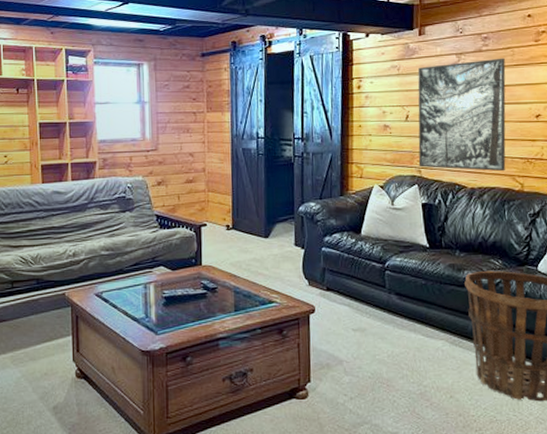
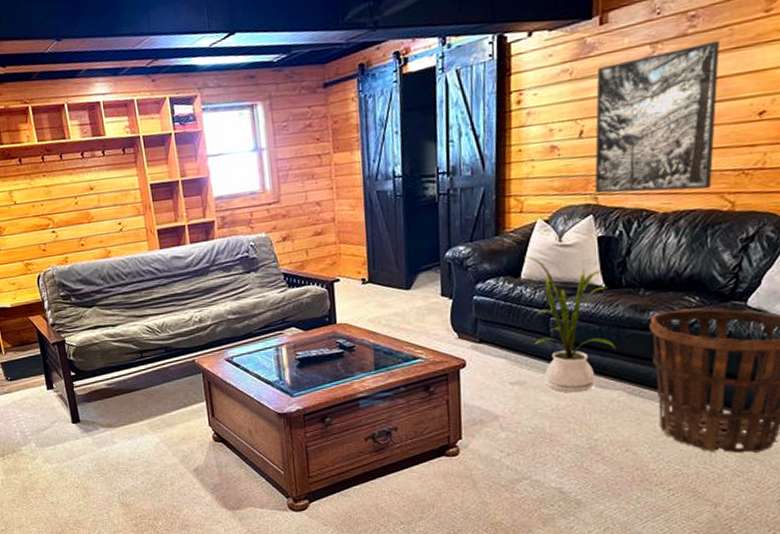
house plant: none [363,215,439,341] -> present [523,255,616,393]

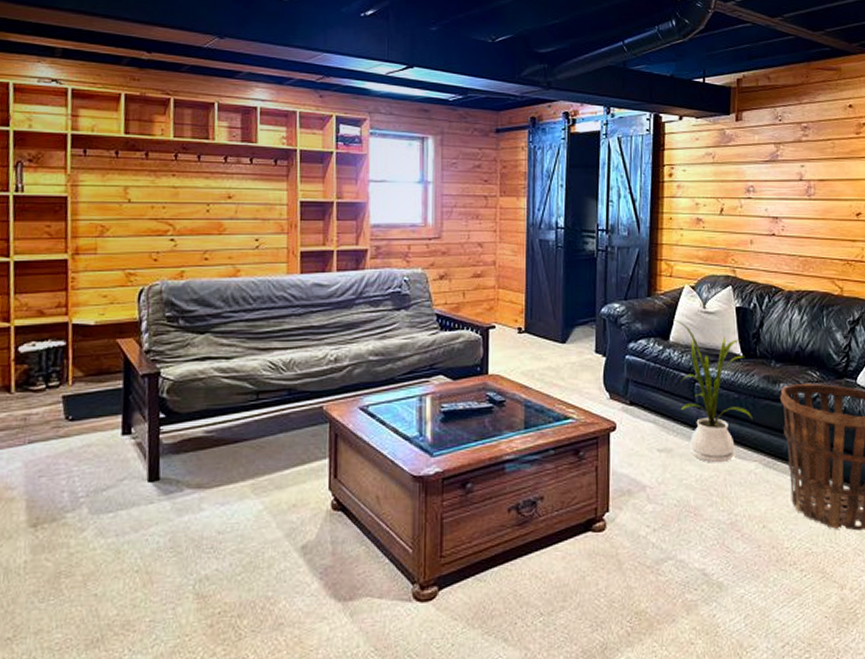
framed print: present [594,40,720,194] -> none [733,150,826,274]

